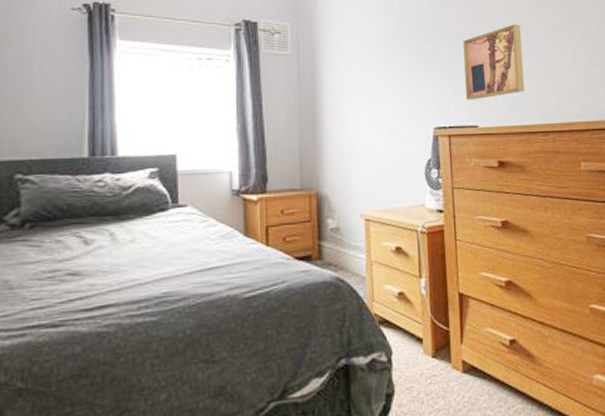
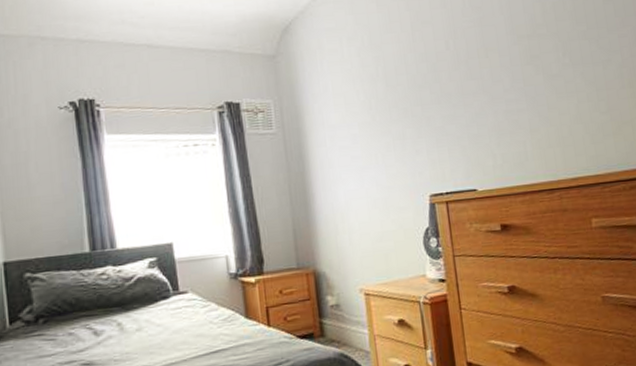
wall art: present [463,24,525,100] -> none [455,77,526,163]

